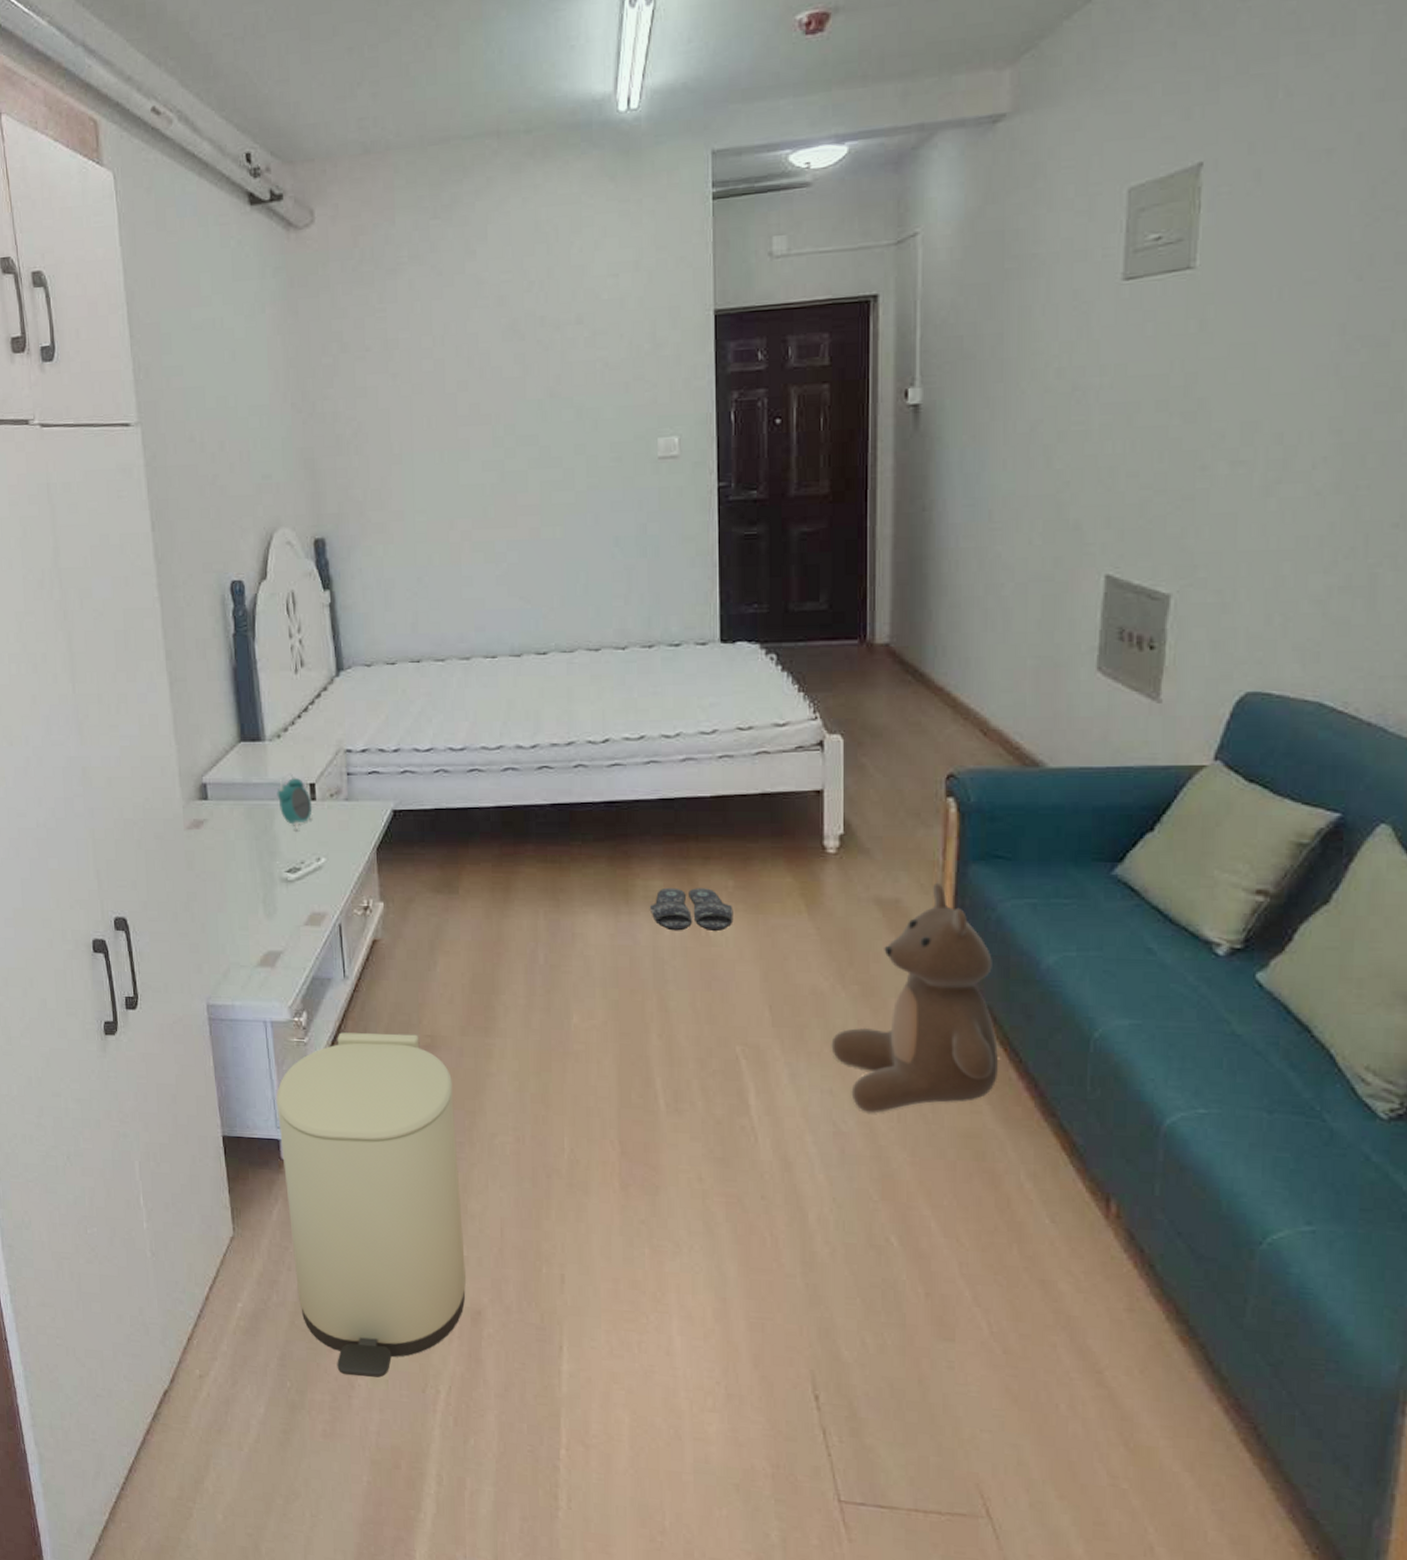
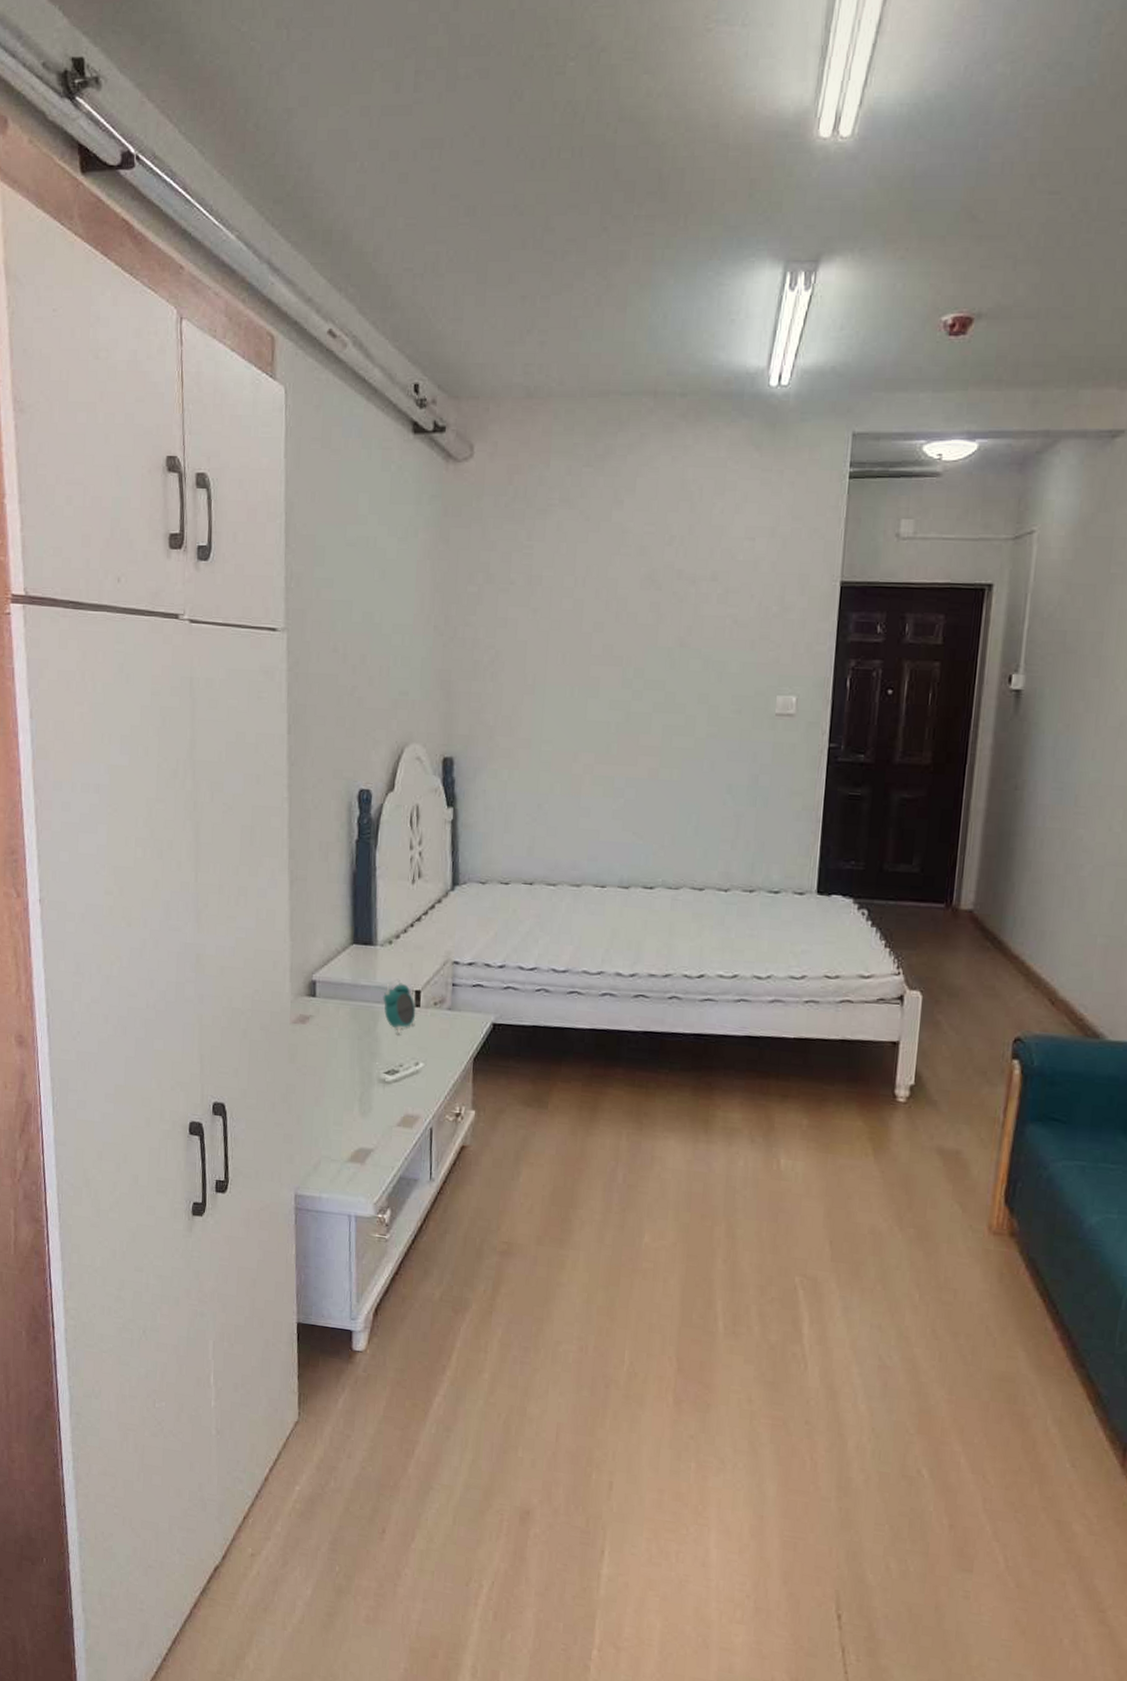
pedal bin: present [276,1032,466,1378] -> none [352,1232,524,1569]
slippers: present [649,887,733,931] -> none [726,1120,805,1166]
teddy bear: present [831,882,998,1113] -> none [884,1138,1040,1351]

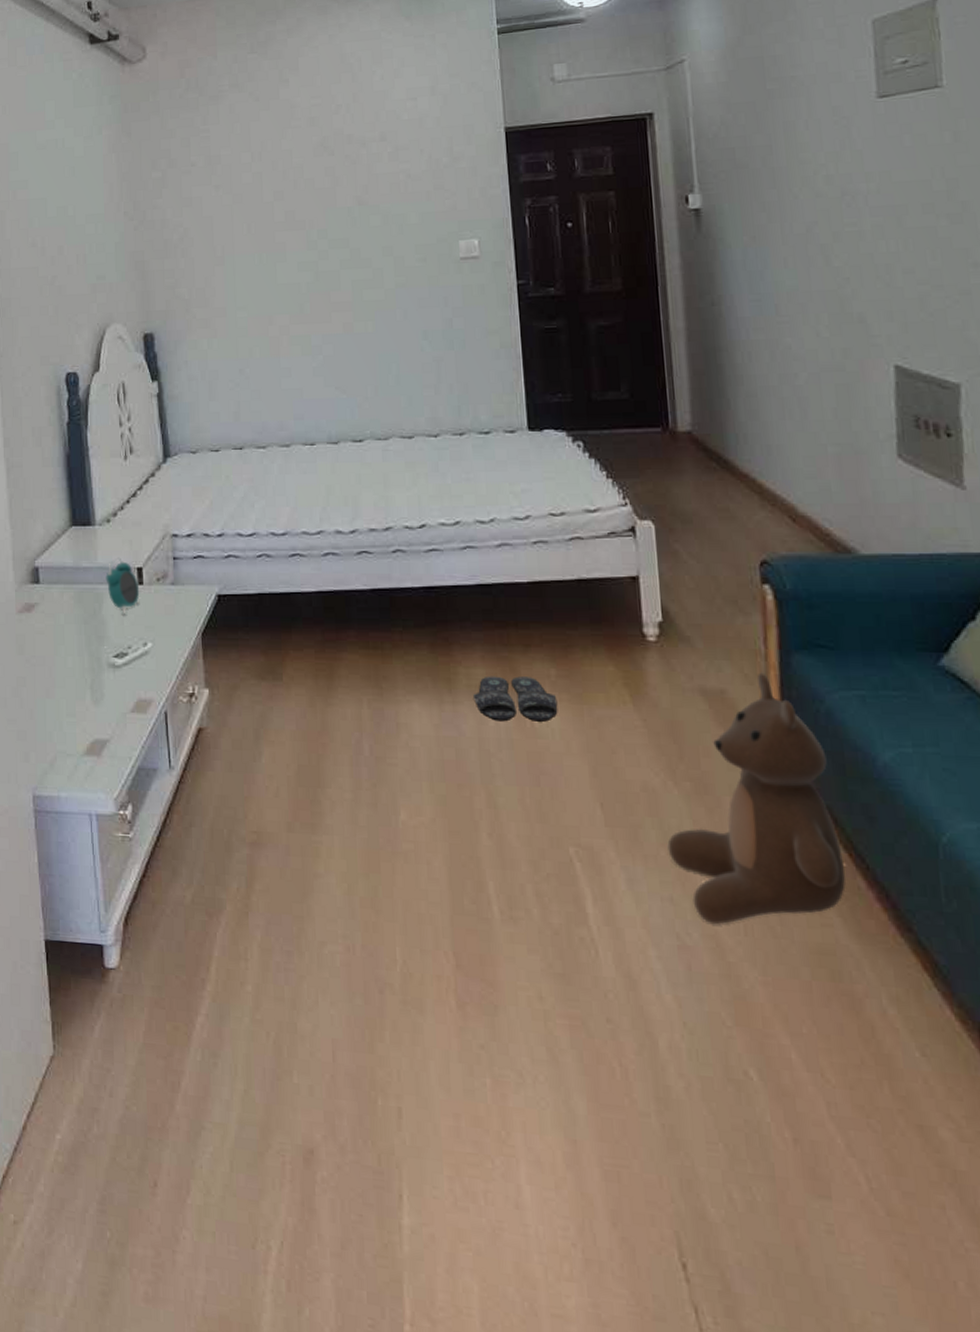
slippers: none [726,1120,805,1166] -> present [472,676,558,722]
teddy bear: none [884,1138,1040,1351] -> present [667,672,846,924]

